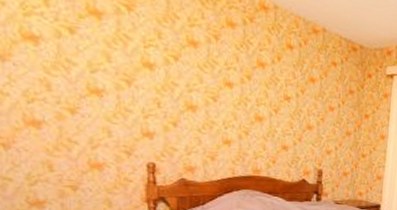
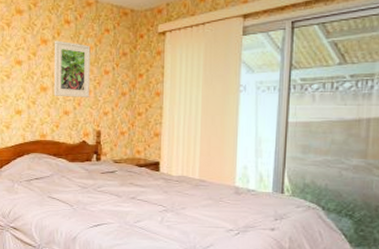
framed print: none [271,65,315,134] -> present [53,40,91,97]

